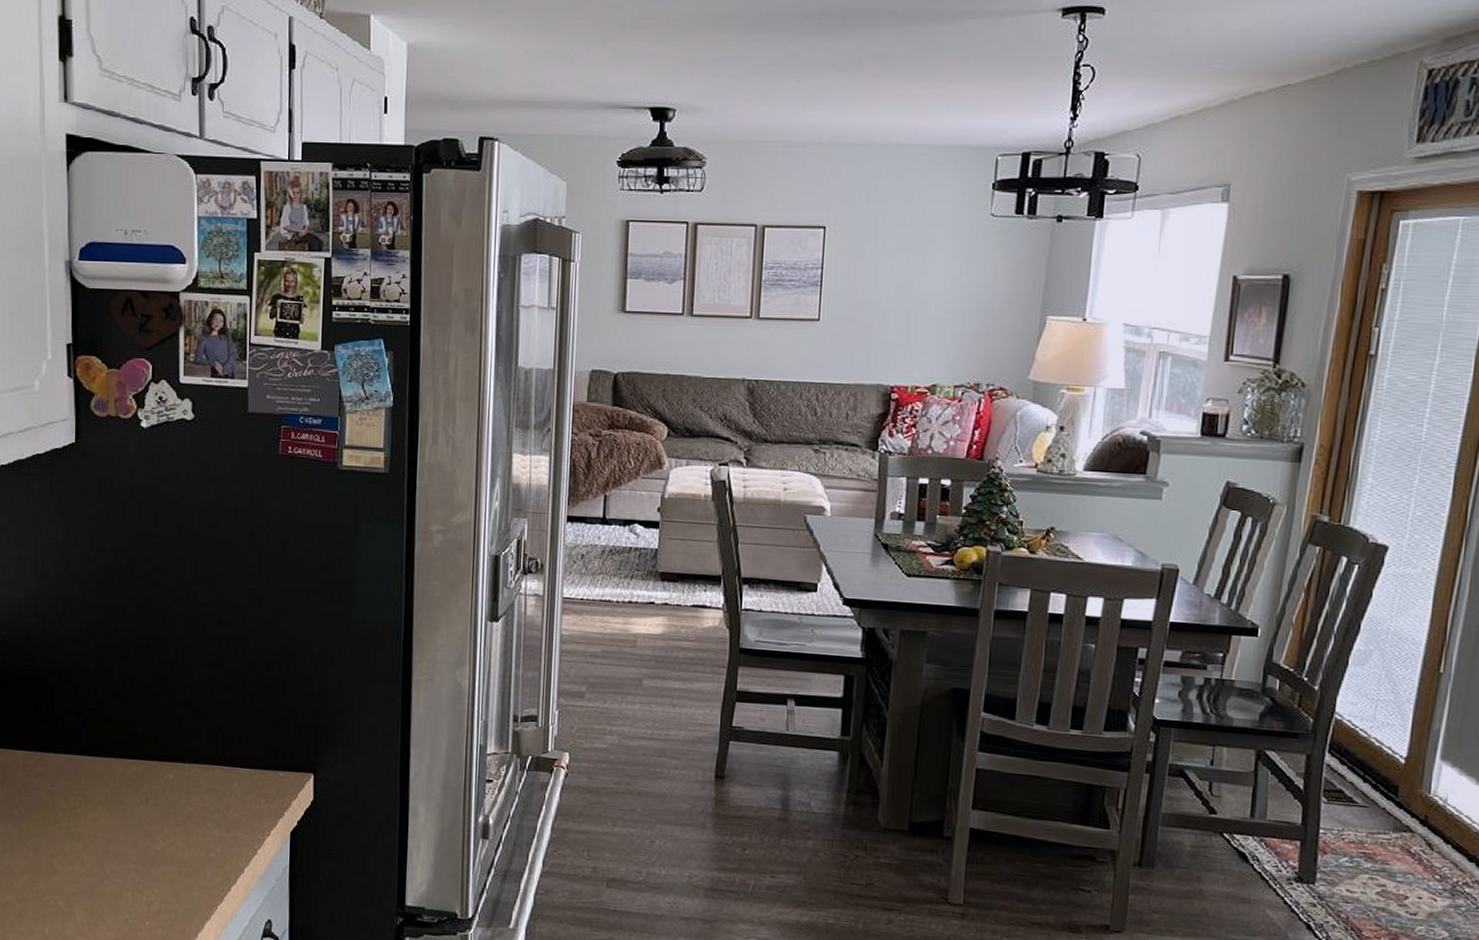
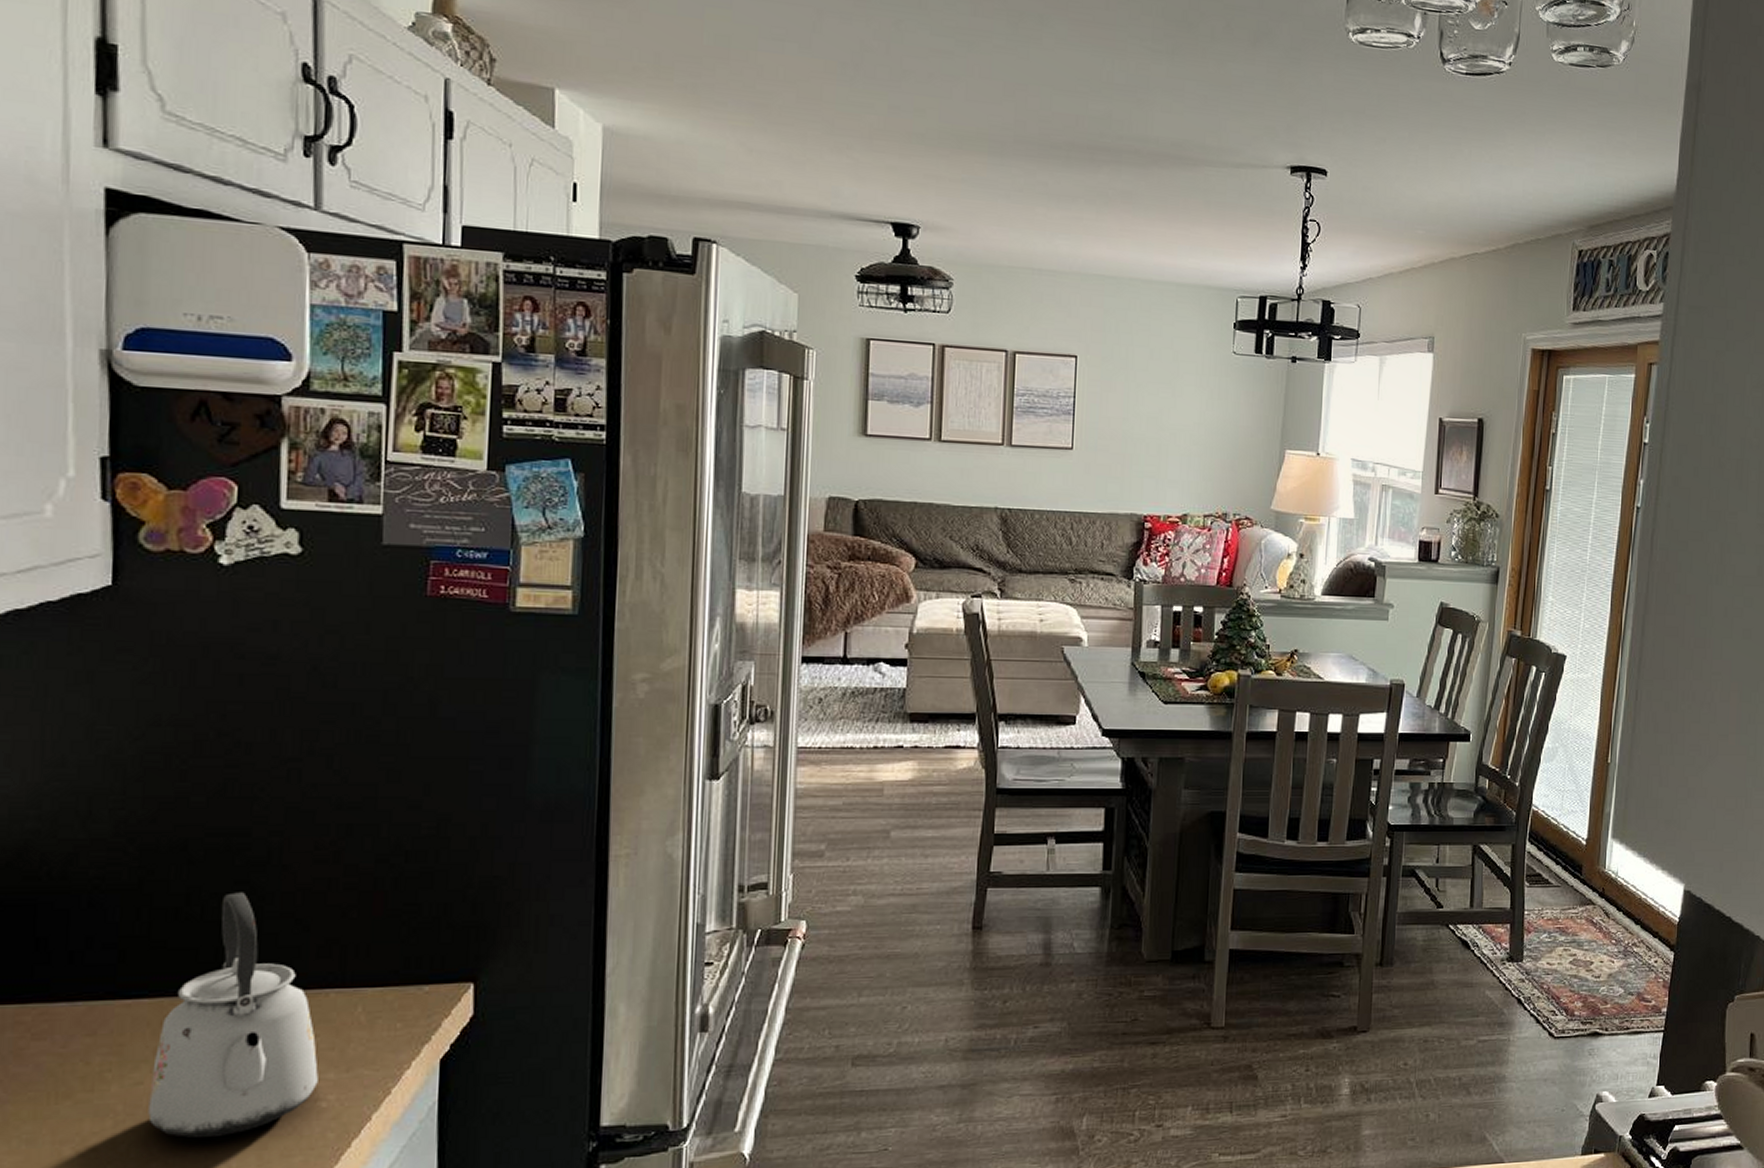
kettle: none [103,683,209,868] -> present [148,892,318,1139]

